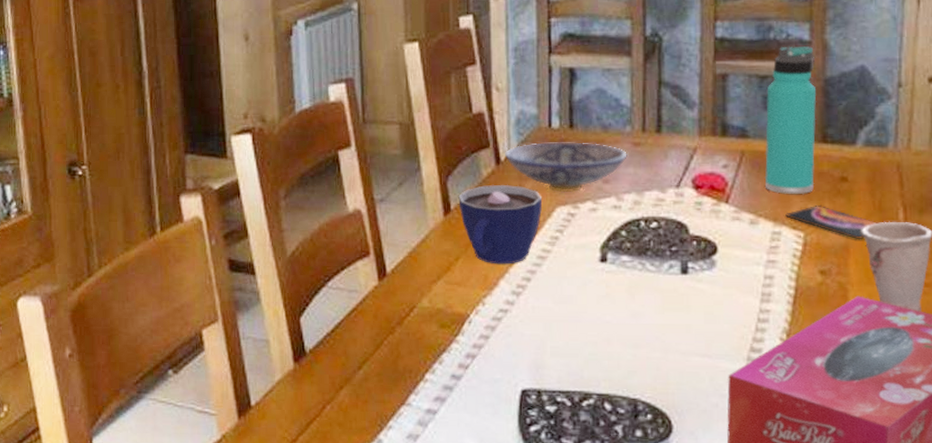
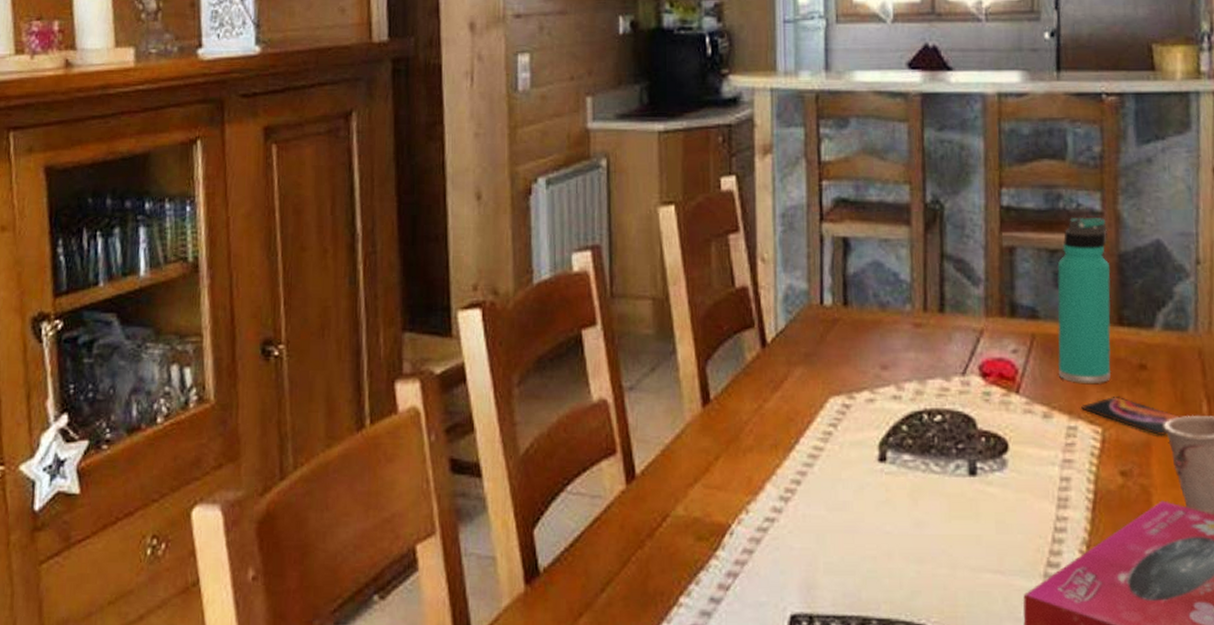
cup: present [458,185,542,264] -> none [719,371,813,465]
bowl: present [504,142,627,193] -> none [770,322,908,381]

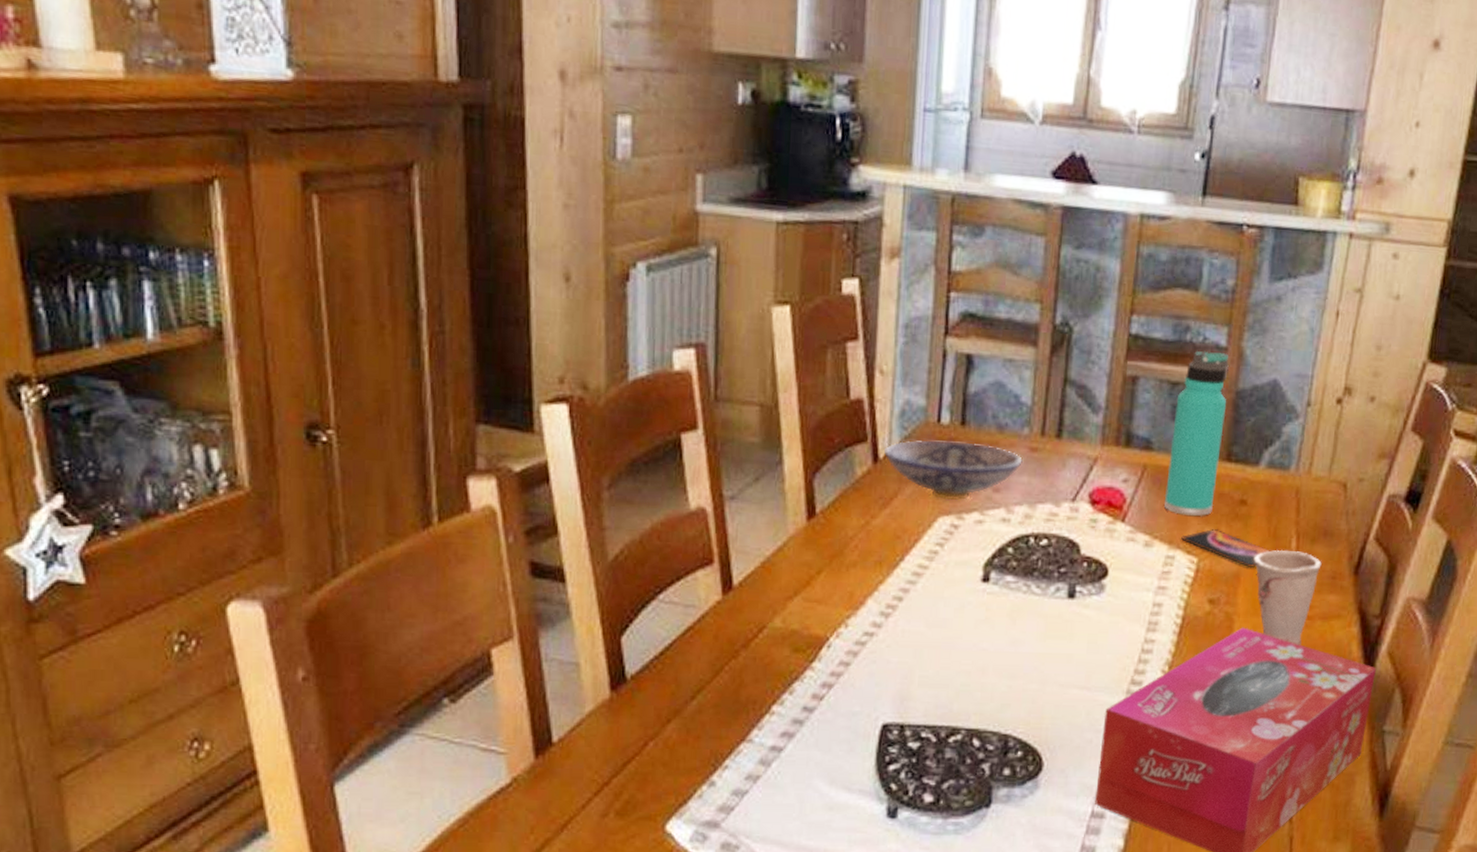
bowl: none [770,322,908,381] -> present [883,439,1023,501]

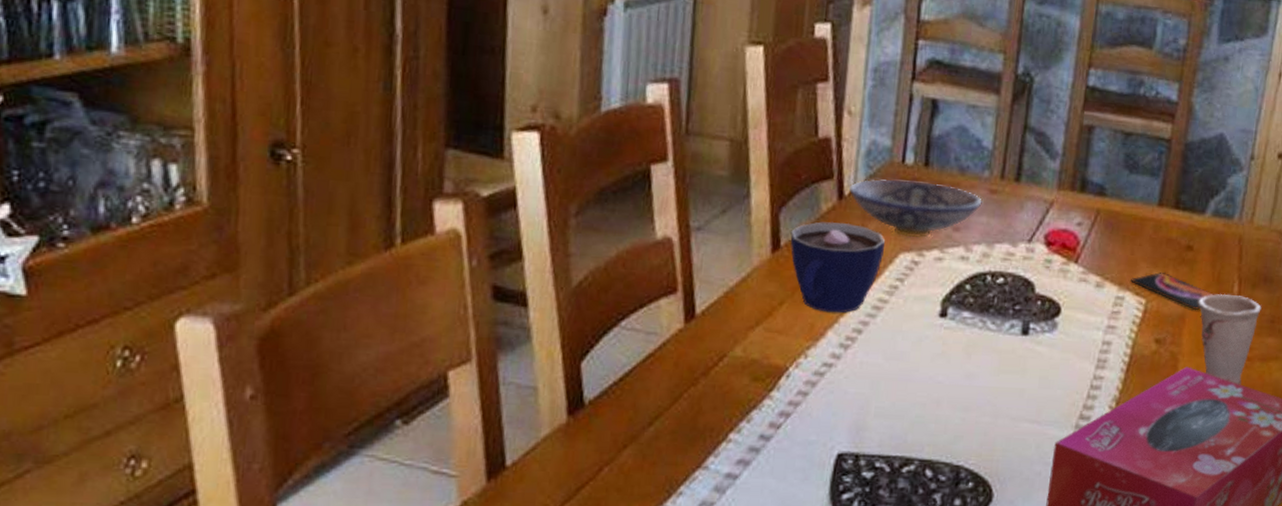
cup: none [825,486,922,581] -> present [790,221,885,313]
thermos bottle: present [1164,350,1229,516] -> none [1115,103,1179,260]

